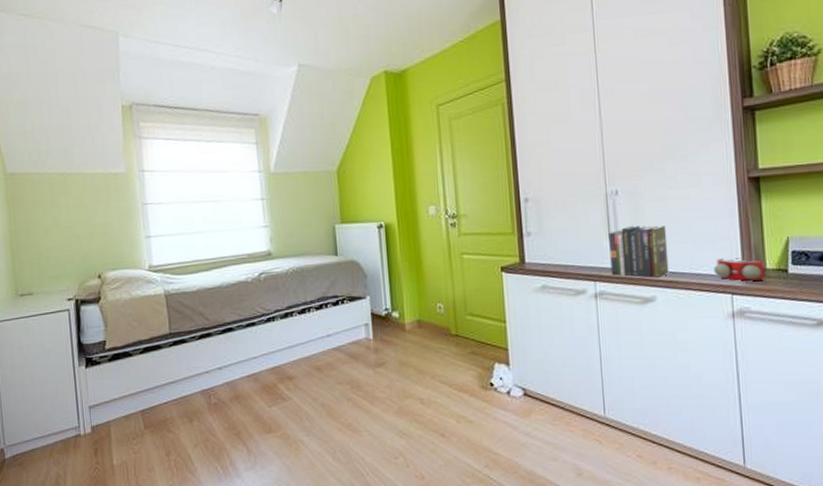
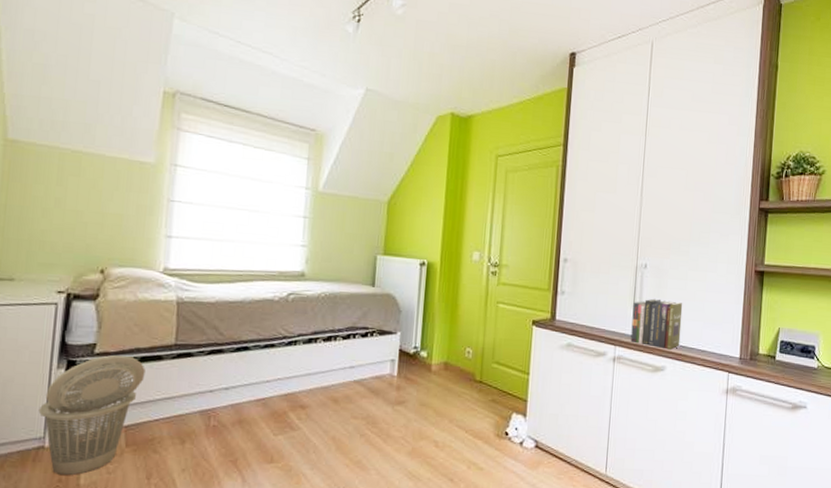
laundry basket: none [70,349,150,457] -> present [38,355,145,475]
alarm clock: present [714,258,766,281] -> none [717,339,759,363]

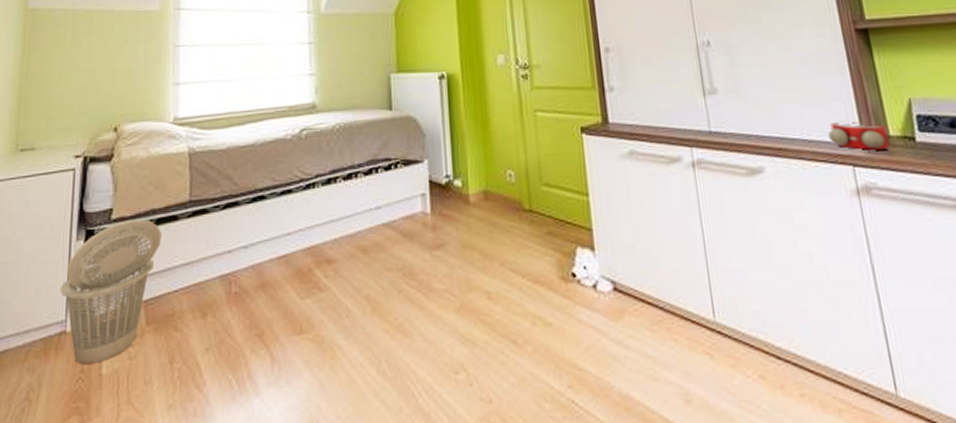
books: present [630,298,683,351] -> none [702,81,777,146]
alarm clock: none [717,339,759,363] -> present [828,122,891,150]

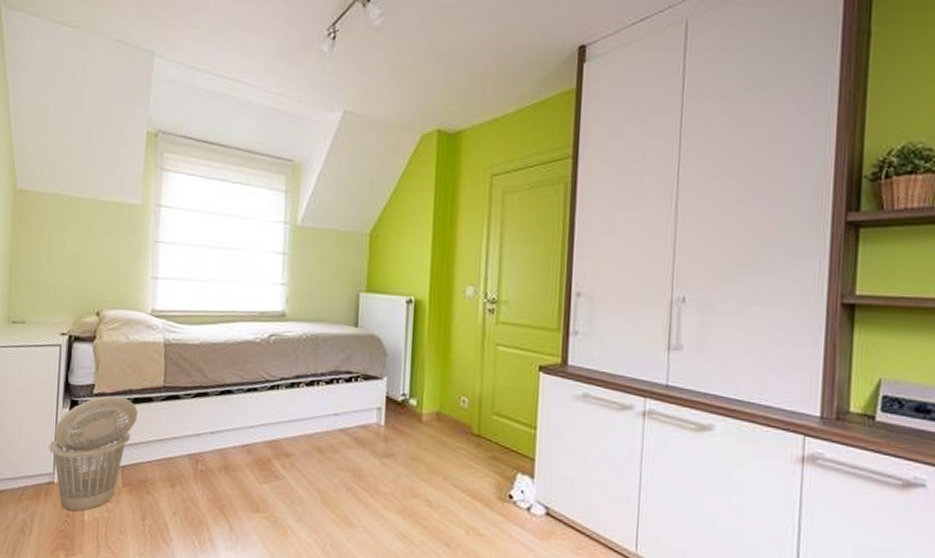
alarm clock: present [828,122,891,150] -> none [786,392,849,424]

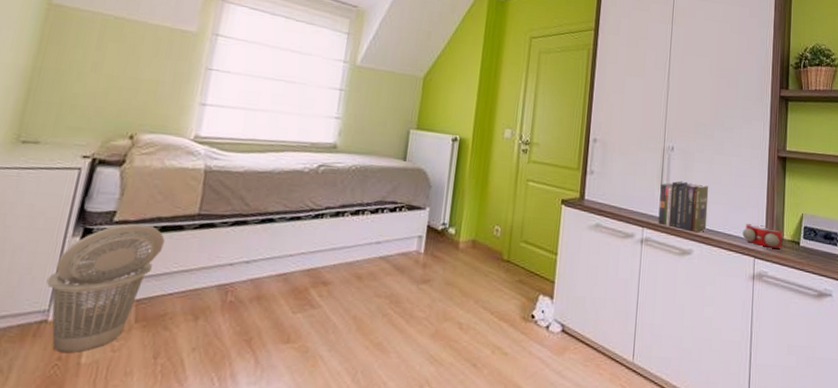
books: none [665,339,737,406] -> present [658,180,709,234]
alarm clock: none [786,392,849,424] -> present [742,224,783,248]

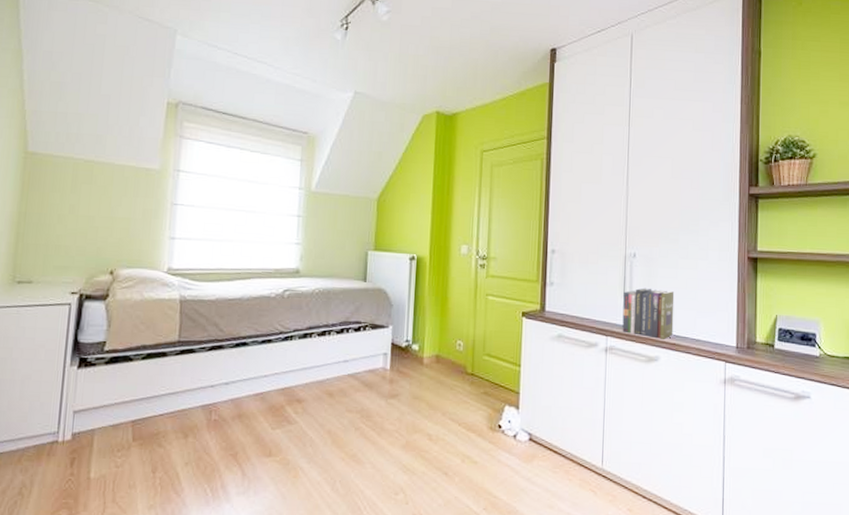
laundry basket: present [46,224,165,352] -> none [53,352,151,469]
alarm clock: present [742,224,783,248] -> none [712,328,756,352]

